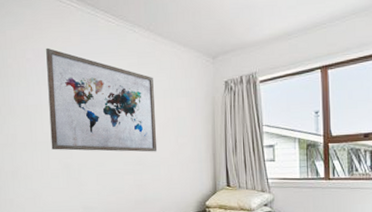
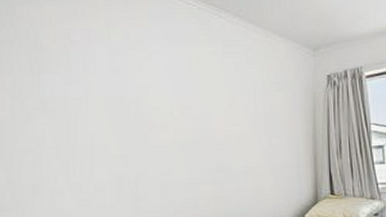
wall art: present [46,47,158,152] -> none [97,29,245,156]

